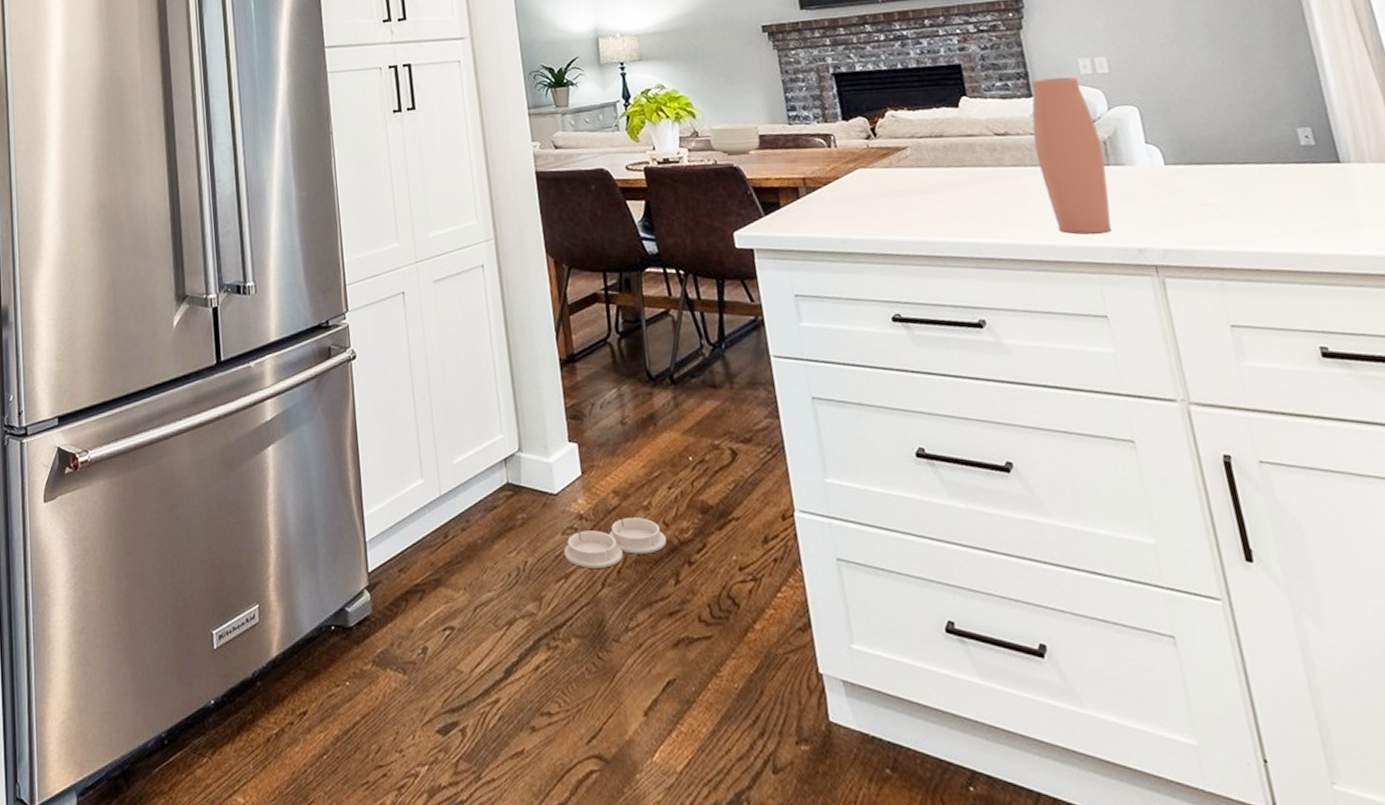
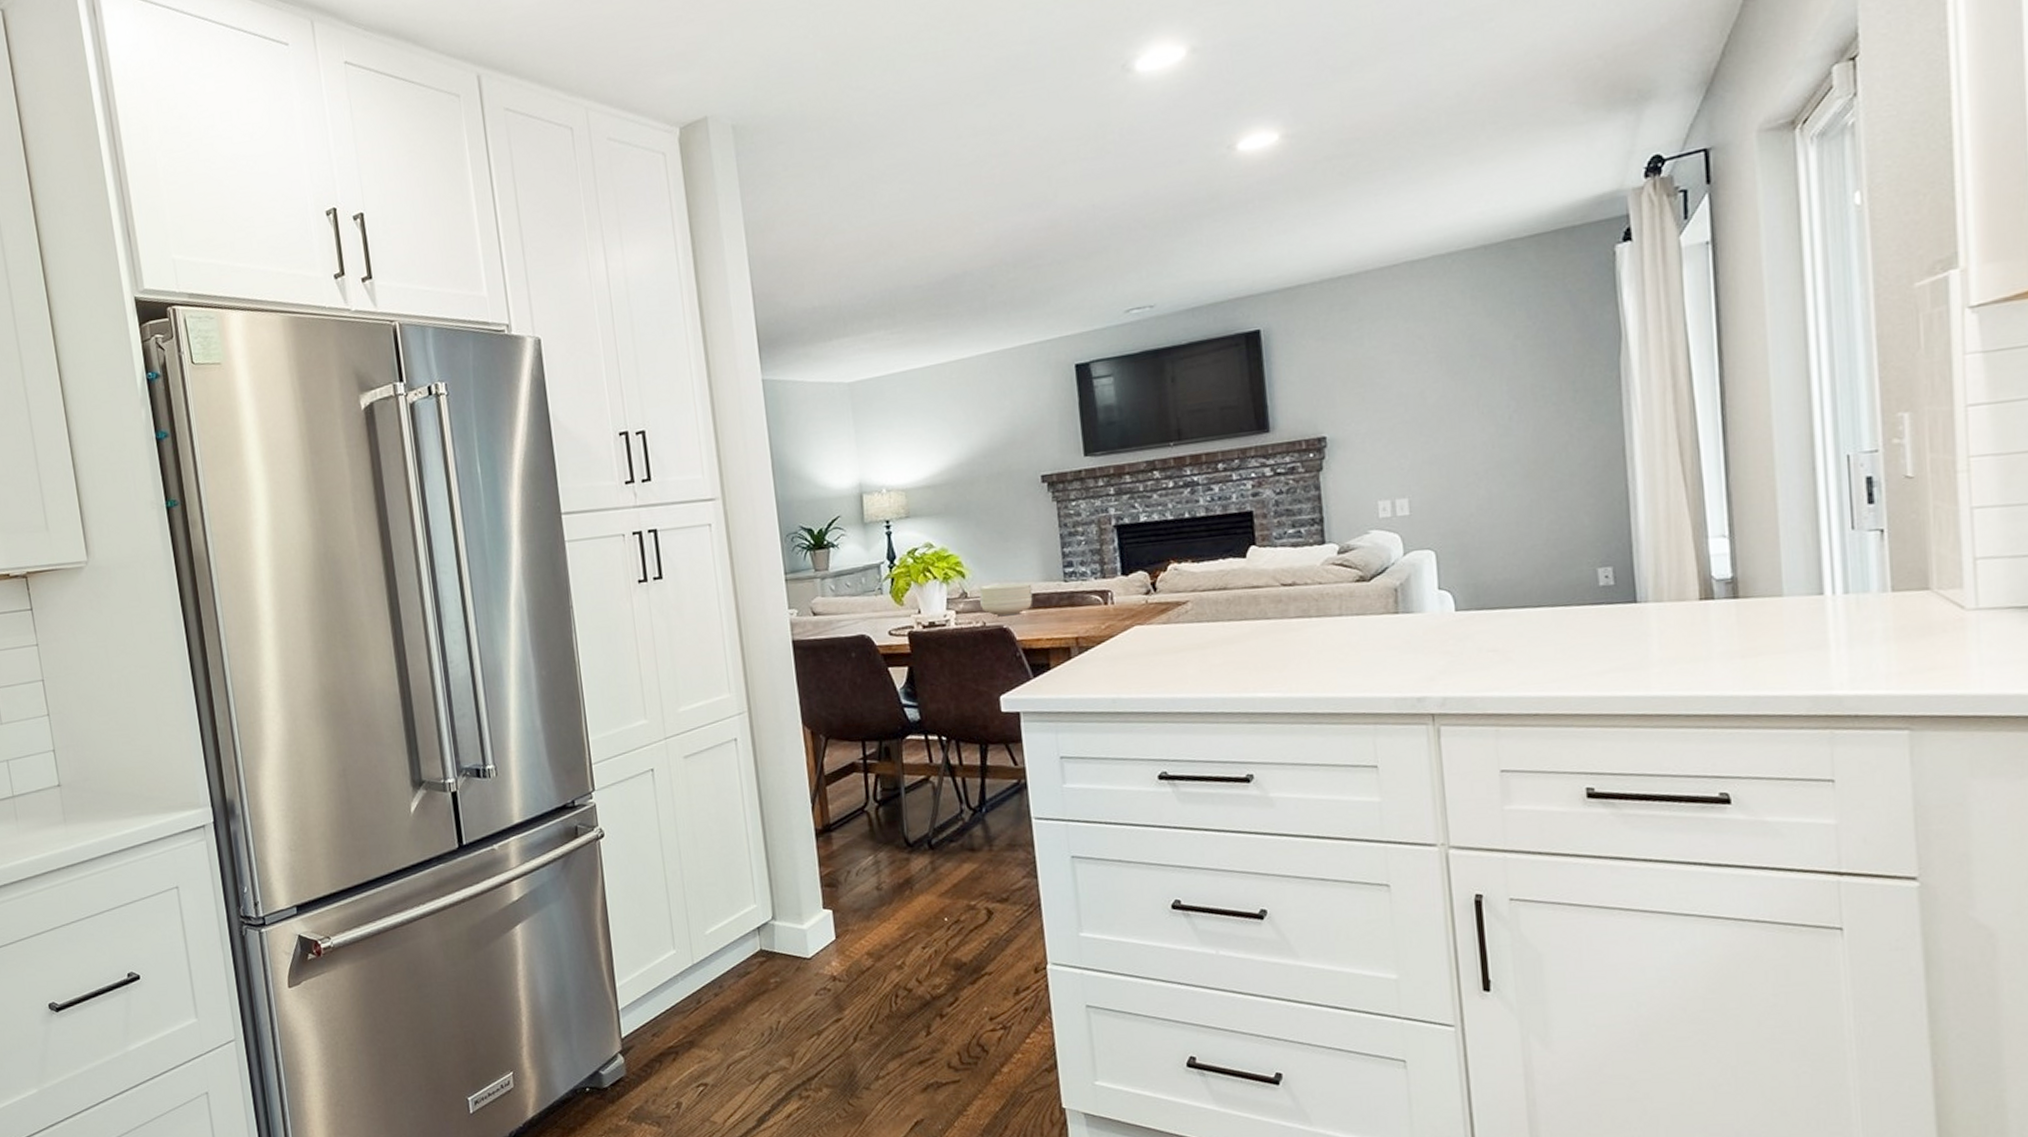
pet bowl: present [563,518,667,568] -> none [816,976,919,1025]
vase: present [1031,76,1112,235] -> none [1321,520,1394,686]

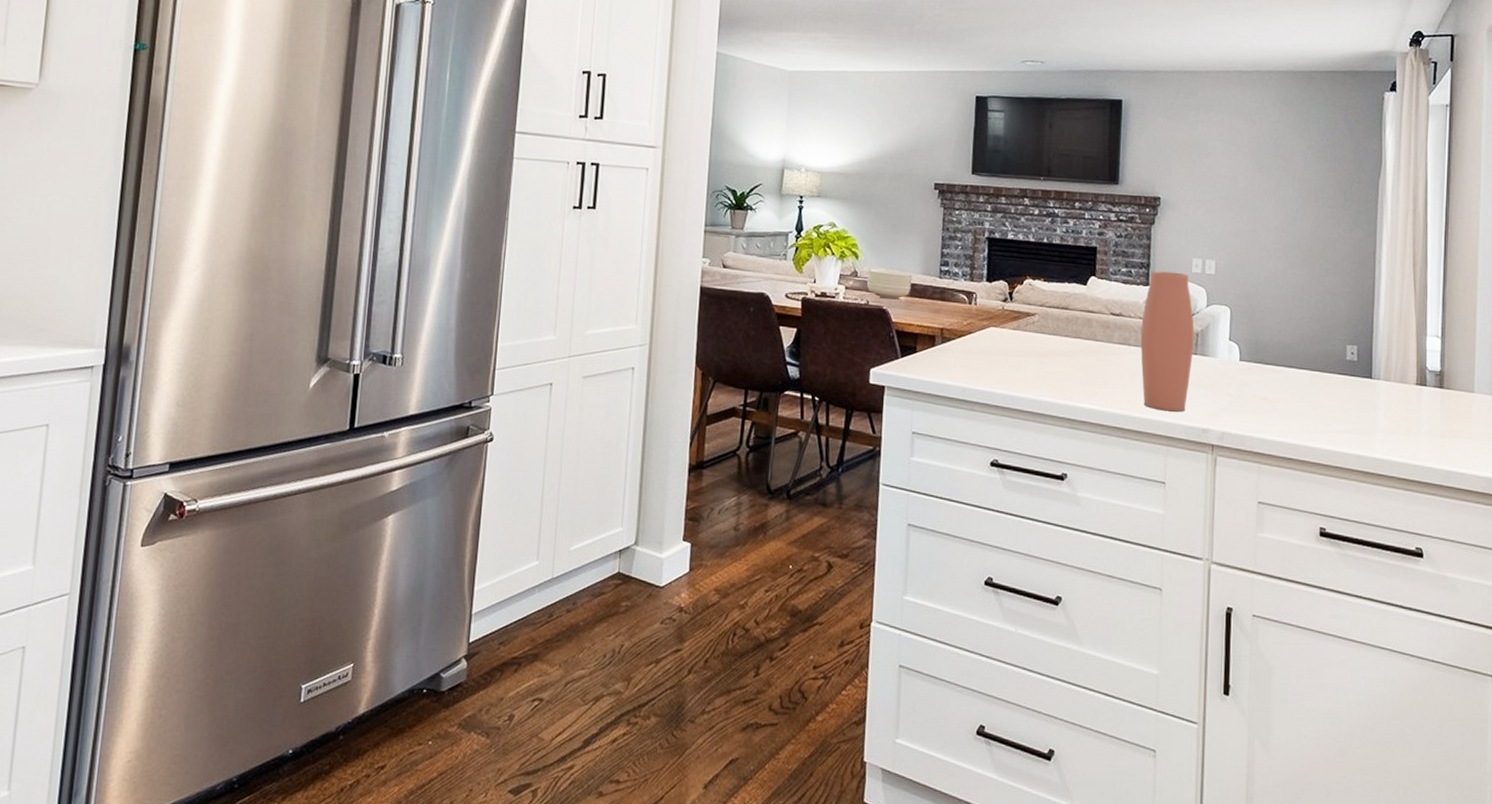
vase: none [1321,520,1394,686] -> present [1140,271,1195,412]

